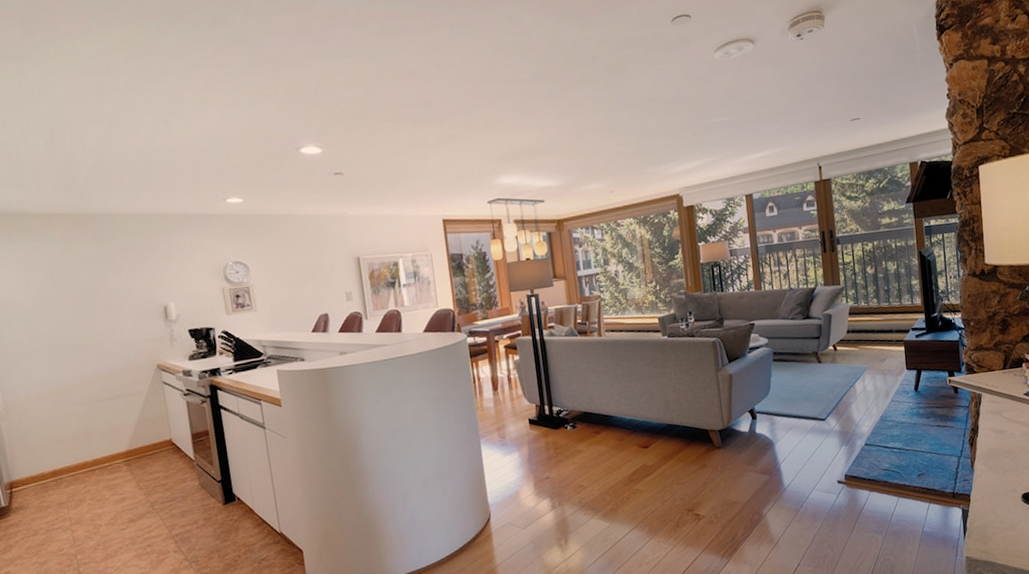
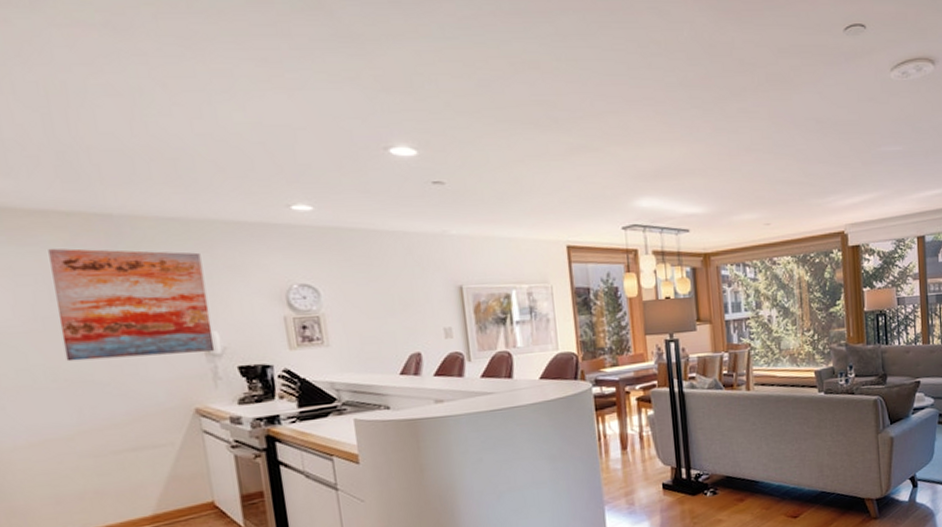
wall art: none [51,240,171,330] -> present [48,248,215,362]

